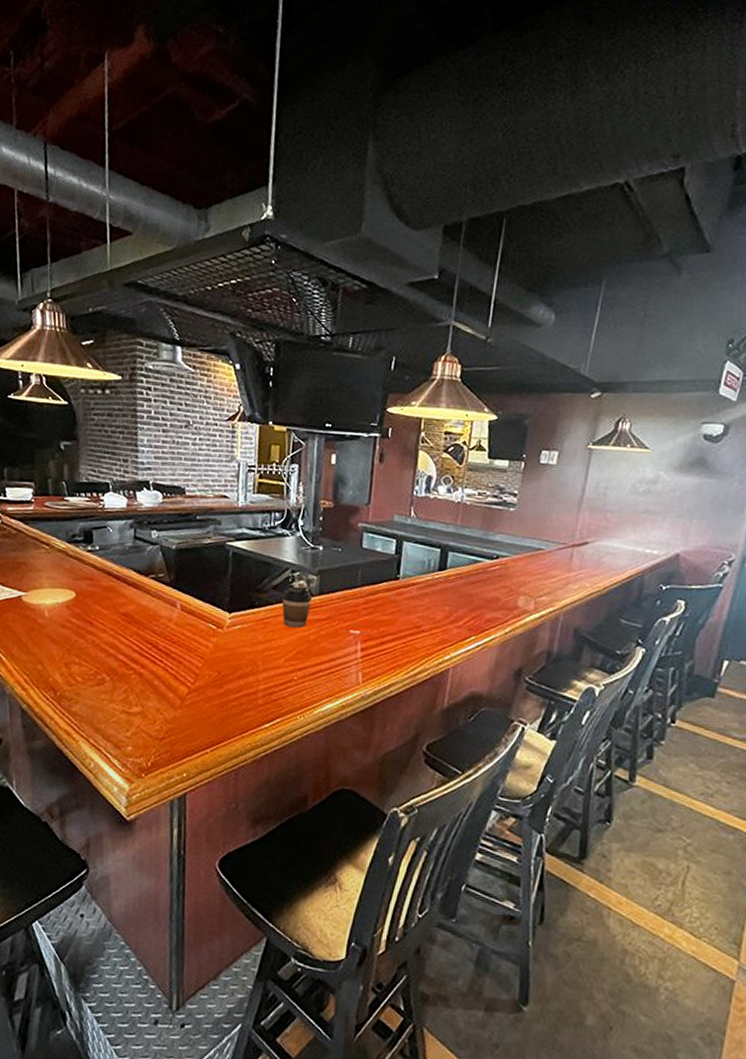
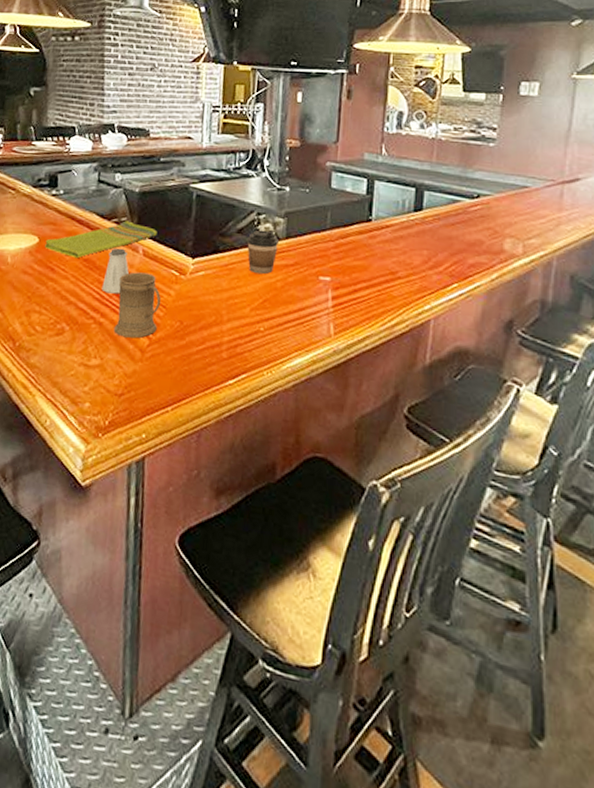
dish towel: none [82,576,195,613] -> present [45,220,158,259]
saltshaker: none [141,602,168,647] -> present [102,247,129,294]
mug: none [153,625,200,688] -> present [113,272,161,339]

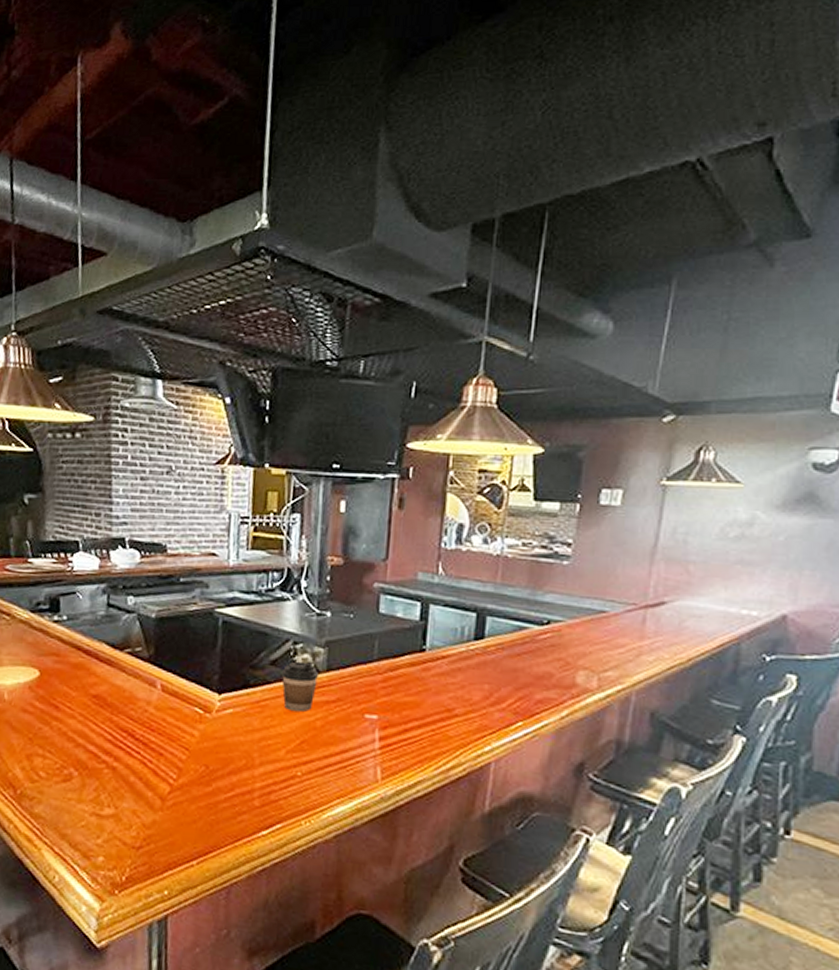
dish towel: present [45,220,158,259] -> none [47,651,178,695]
saltshaker: present [102,247,129,294] -> none [114,682,146,735]
mug: present [113,272,161,339] -> none [129,709,184,785]

